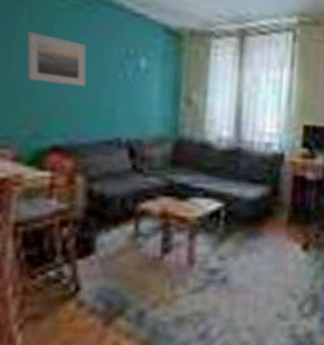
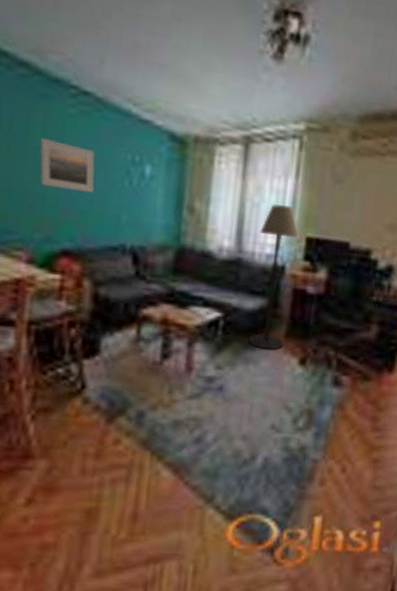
floor lamp: none [251,94,296,238] -> present [249,204,298,350]

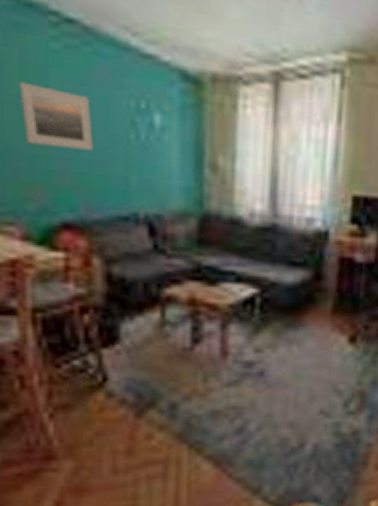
floor lamp: present [249,204,298,350] -> none [291,157,343,329]

